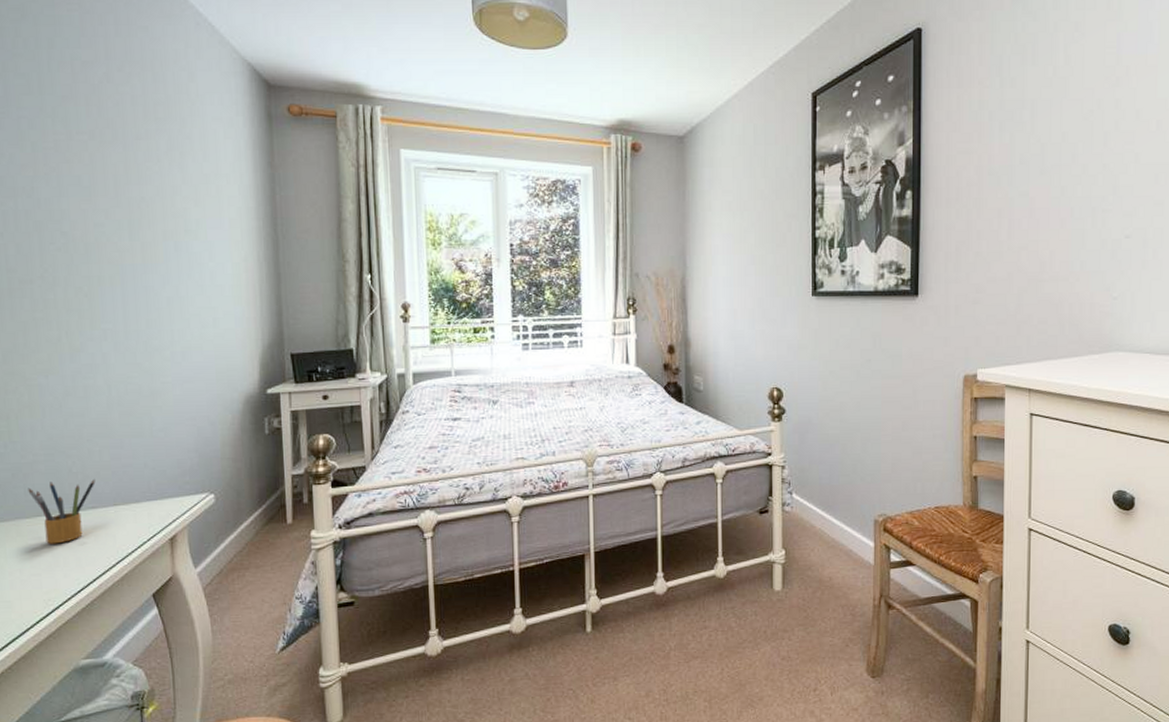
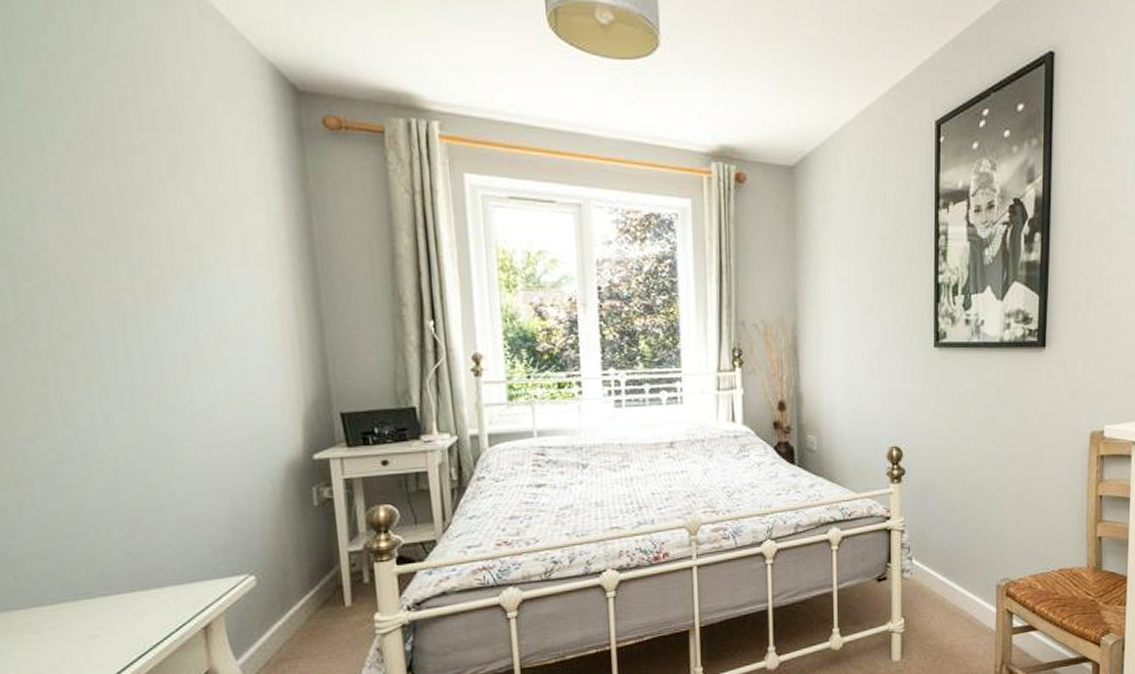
pencil box: present [28,479,96,544] -> none [19,562,105,639]

